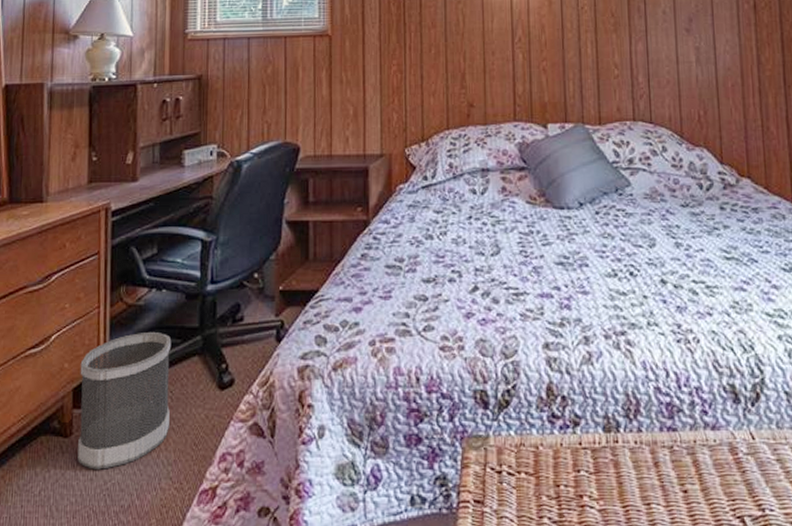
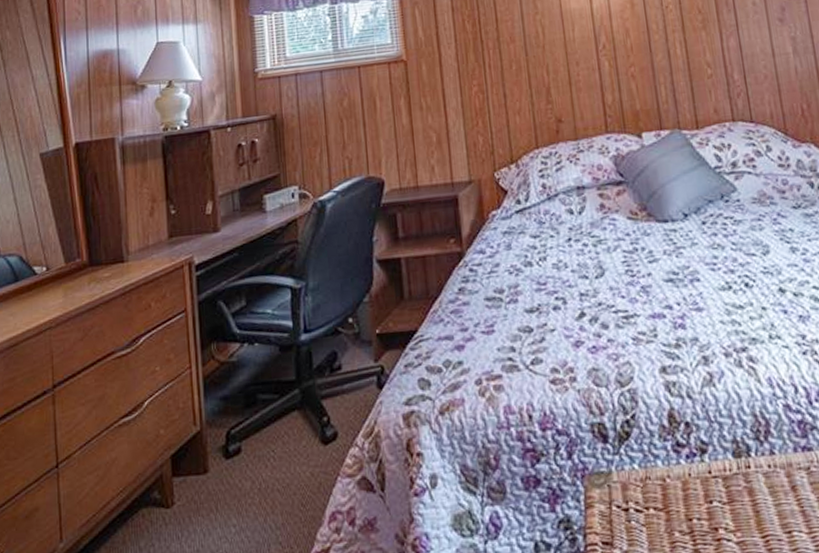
wastebasket: present [77,331,172,470] -> none [176,388,274,540]

